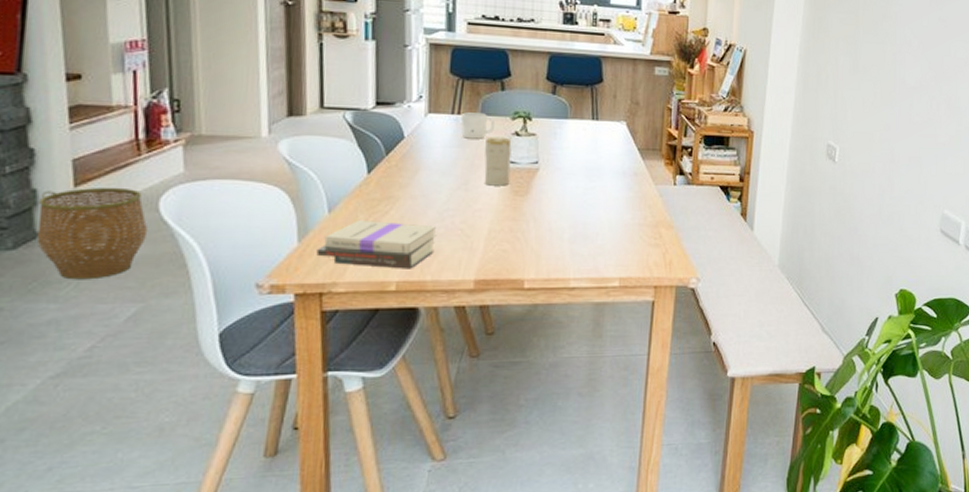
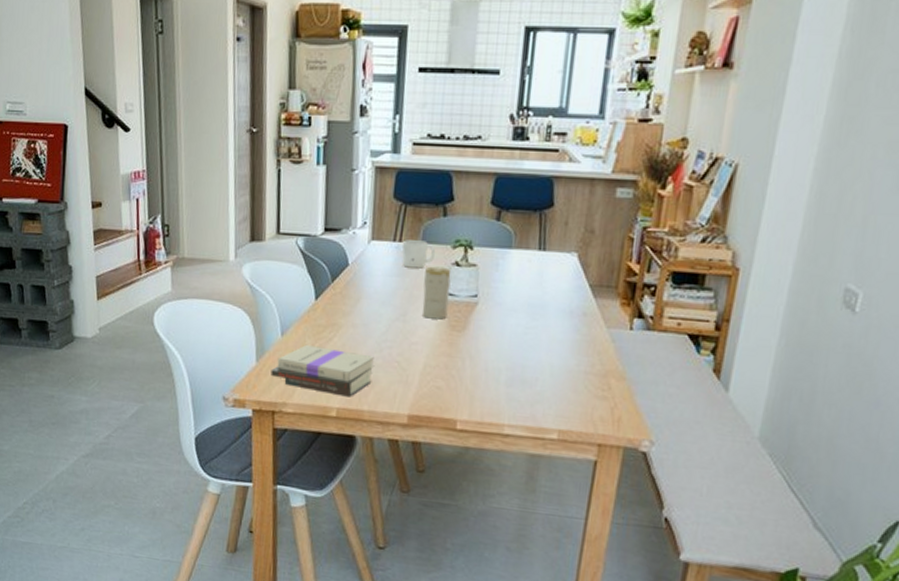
basket: present [36,187,149,280] -> none [74,301,146,379]

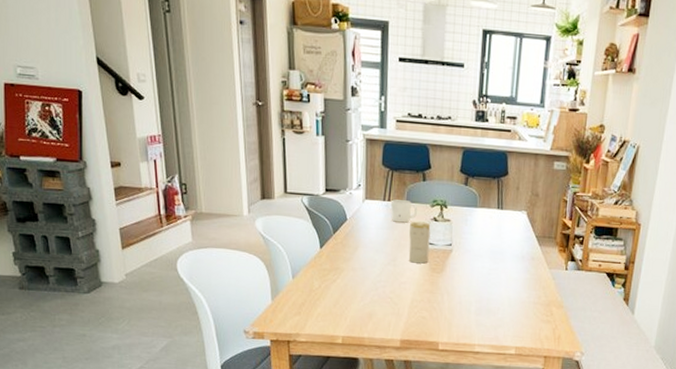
books: present [270,344,375,397] -> none [285,285,372,327]

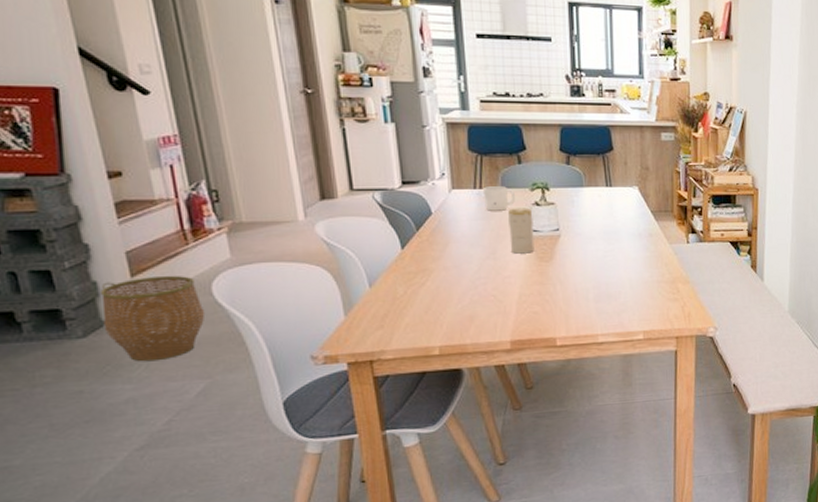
basket: none [101,250,171,319] -> present [101,275,206,362]

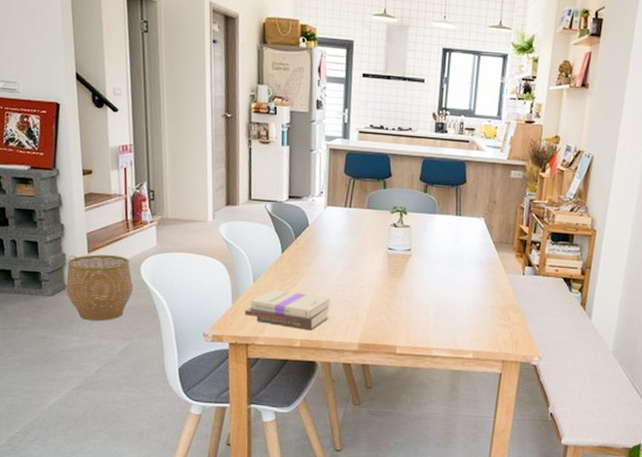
books: none [363,291,472,335] -> present [244,289,331,331]
mug: present [484,186,515,211] -> none [351,206,377,229]
candle: present [508,208,535,254] -> none [368,227,390,268]

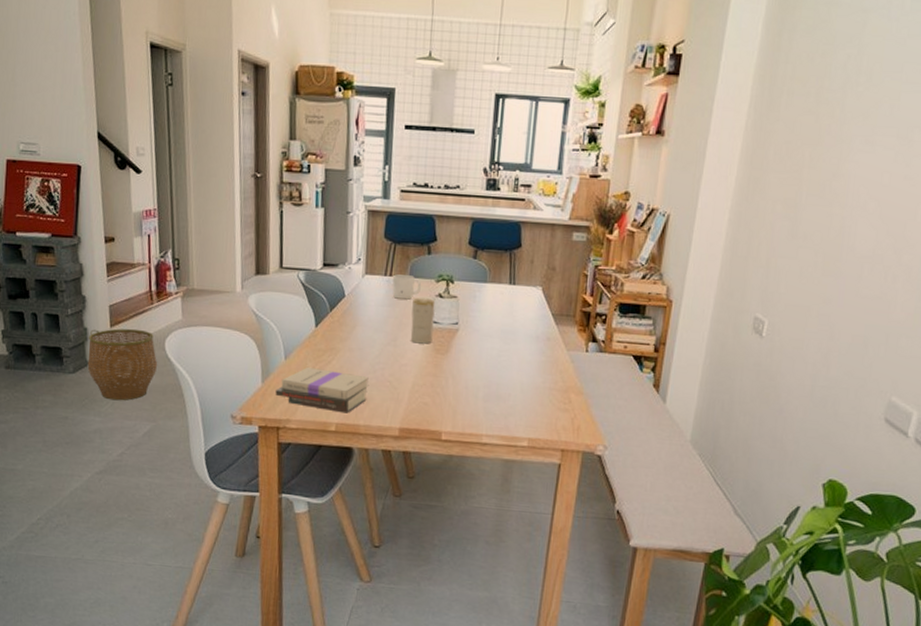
mug: none [351,206,377,229] -> present [392,274,421,300]
candle: none [368,227,390,268] -> present [410,297,435,344]

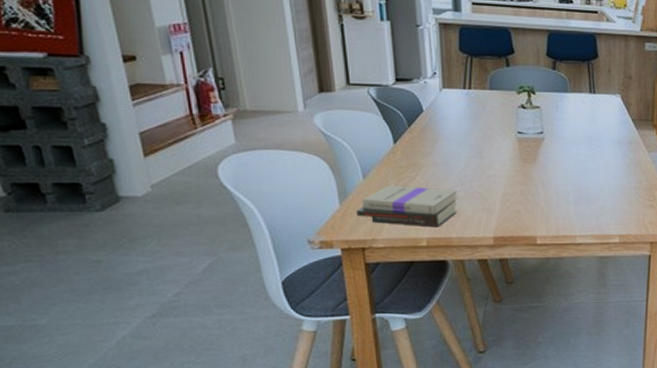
basket: present [87,328,158,401] -> none [117,157,212,237]
mug: present [392,274,421,300] -> none [473,87,502,112]
candle: present [410,297,435,344] -> none [495,109,519,154]

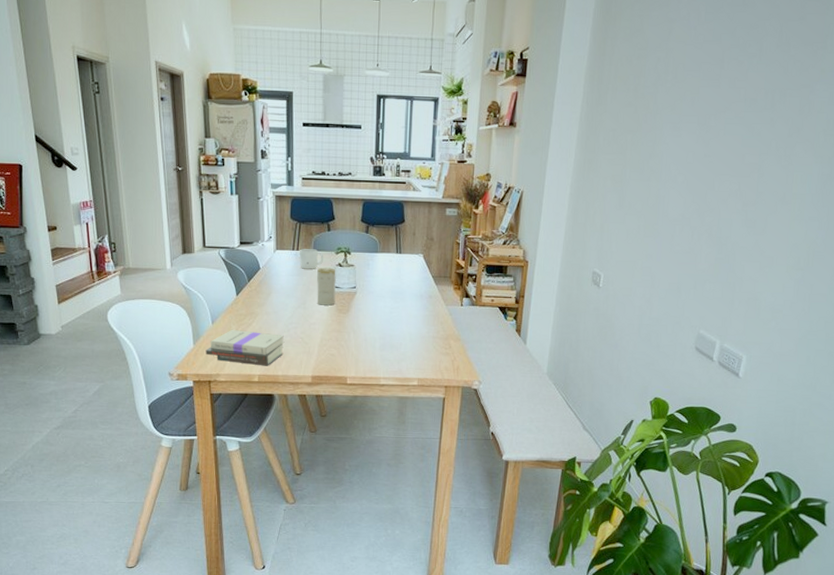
mug: none [473,87,502,112] -> present [300,249,323,269]
candle: none [495,109,519,154] -> present [317,267,336,306]

